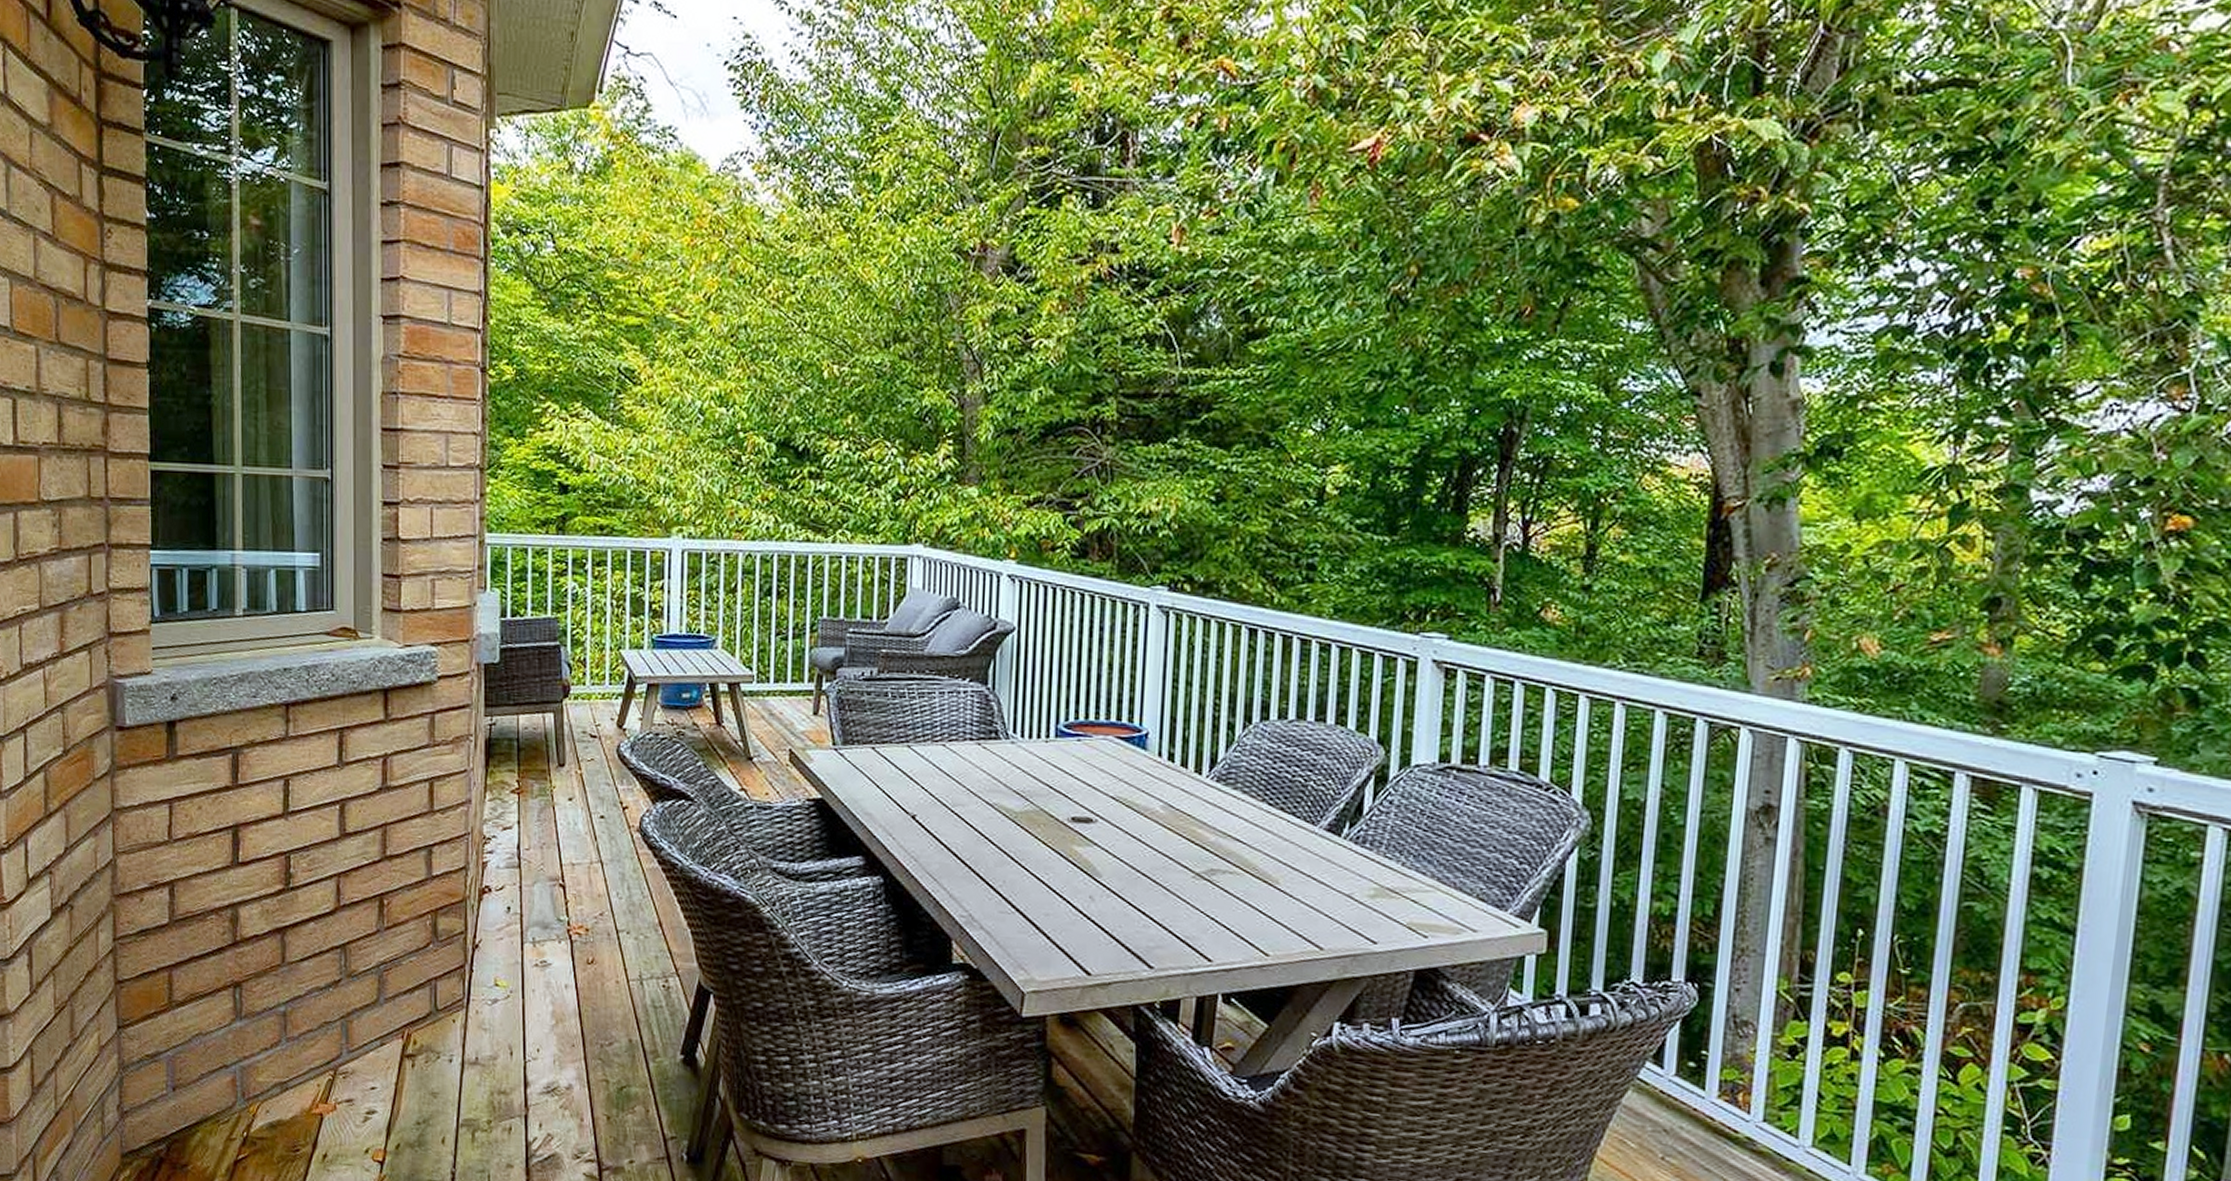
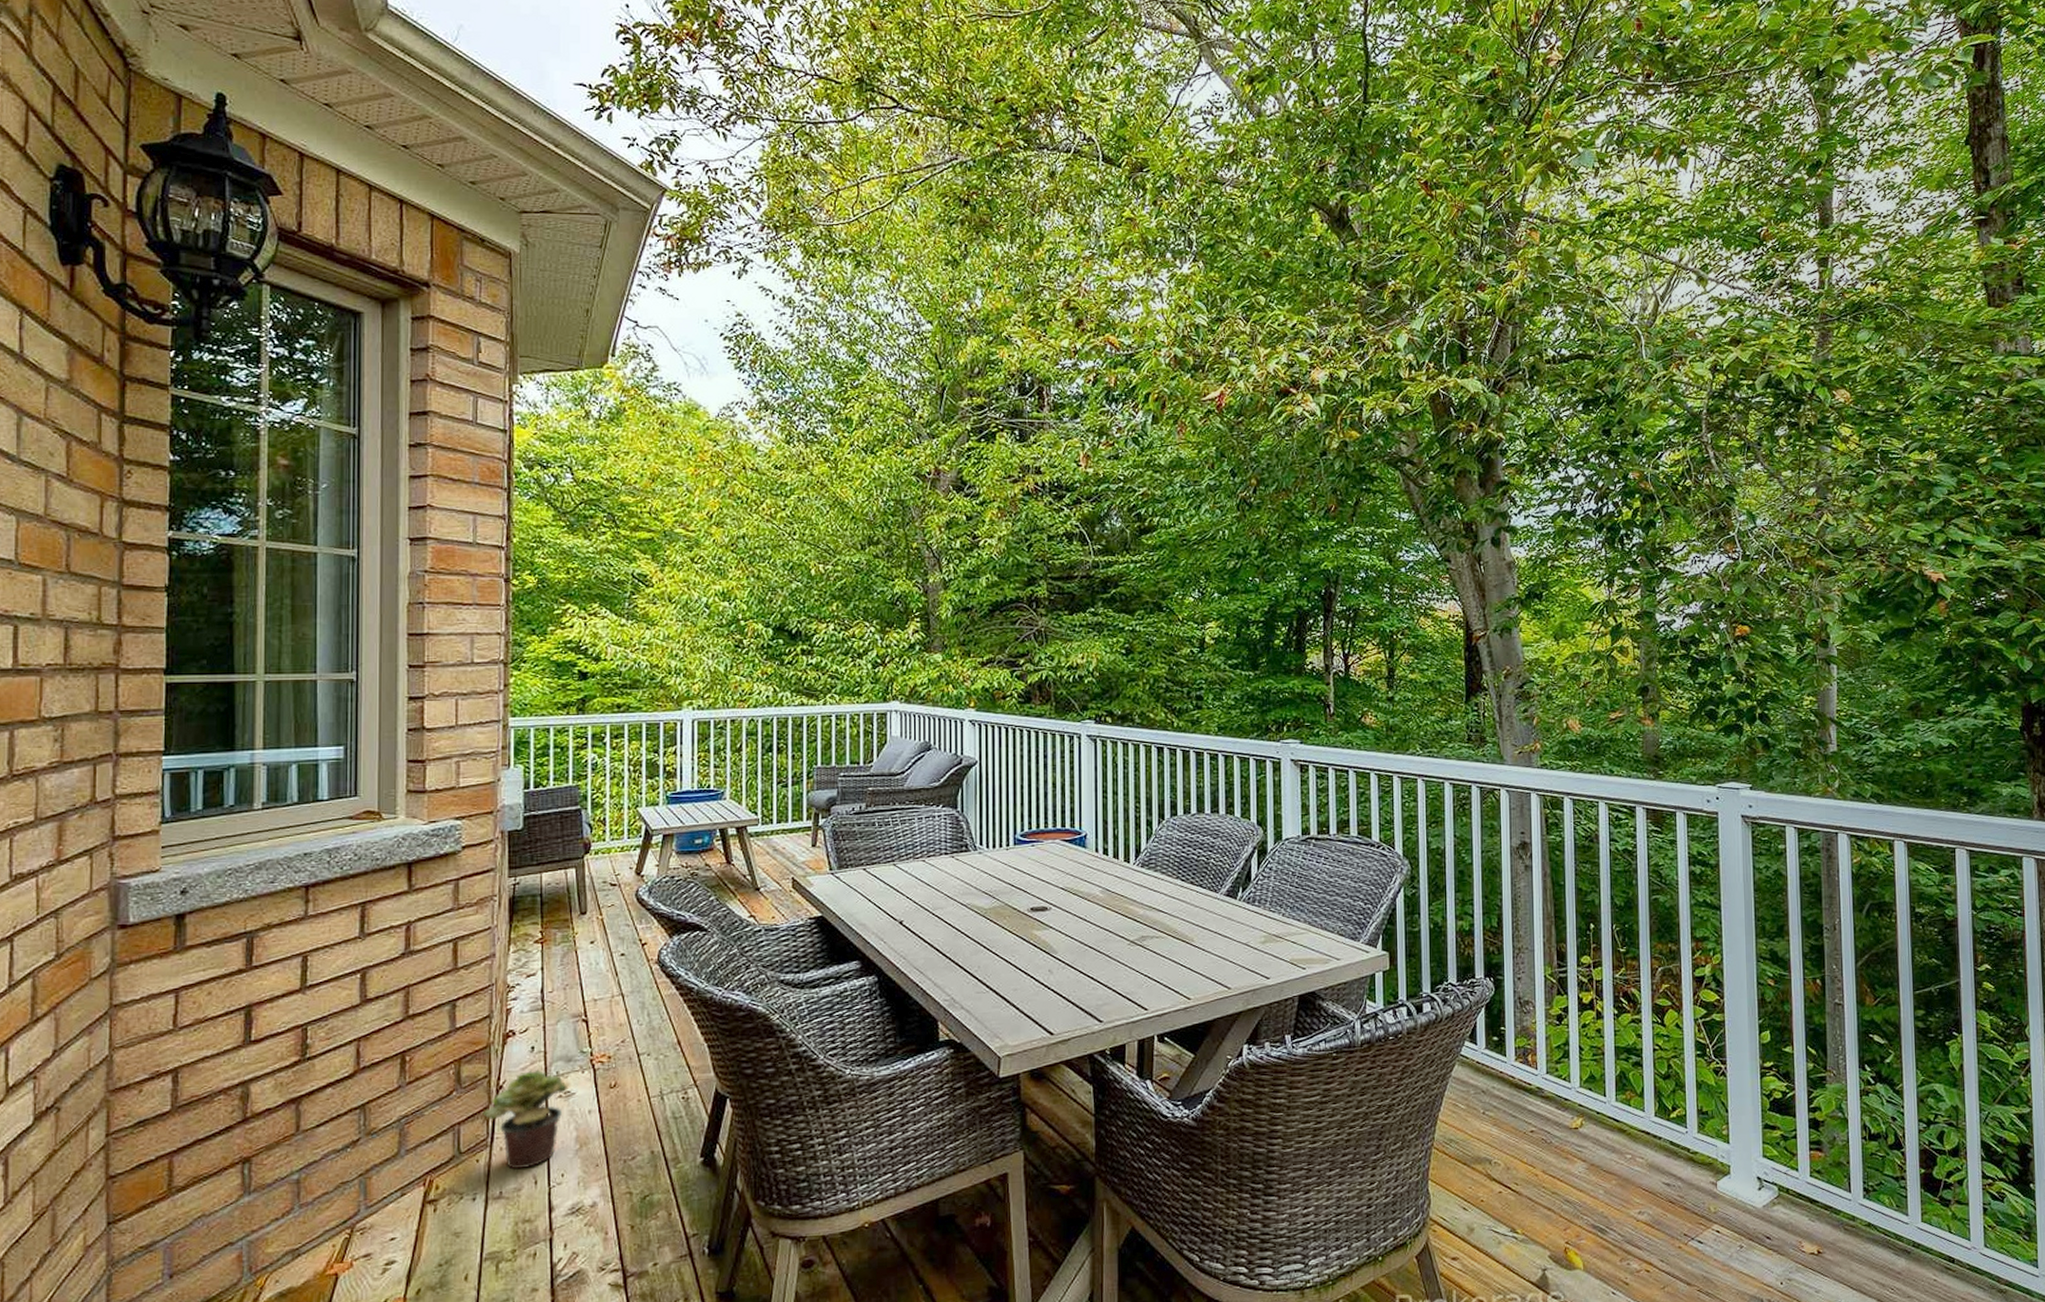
potted plant: none [459,932,543,1037] -> present [482,1069,567,1170]

